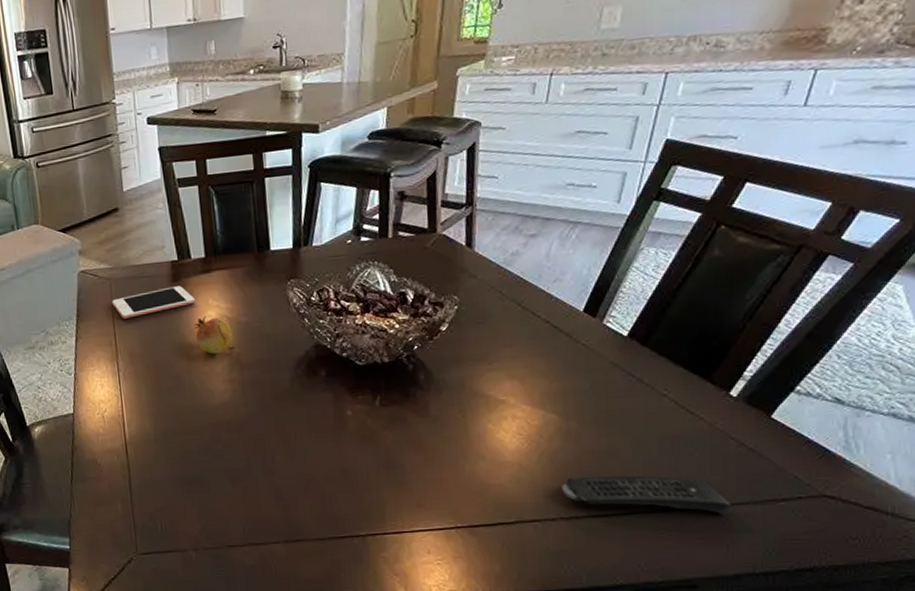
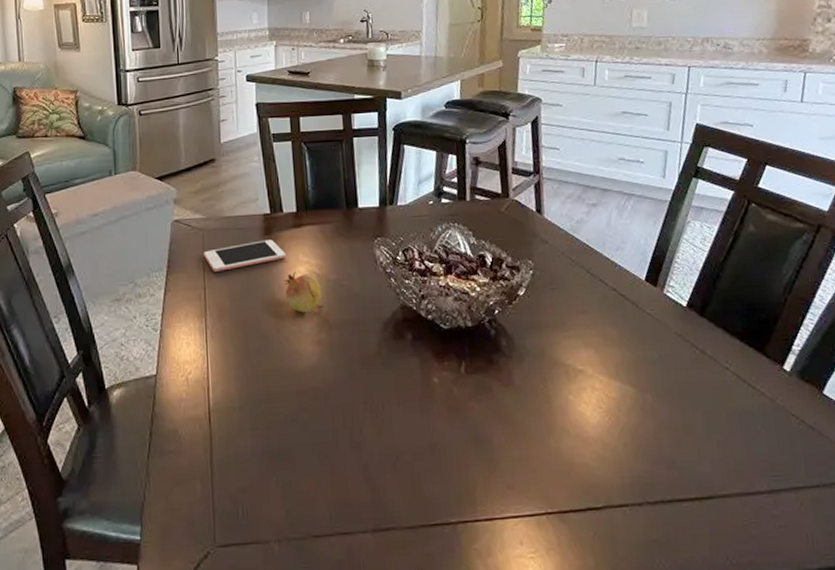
remote control: present [562,475,732,515] -> none [644,454,805,499]

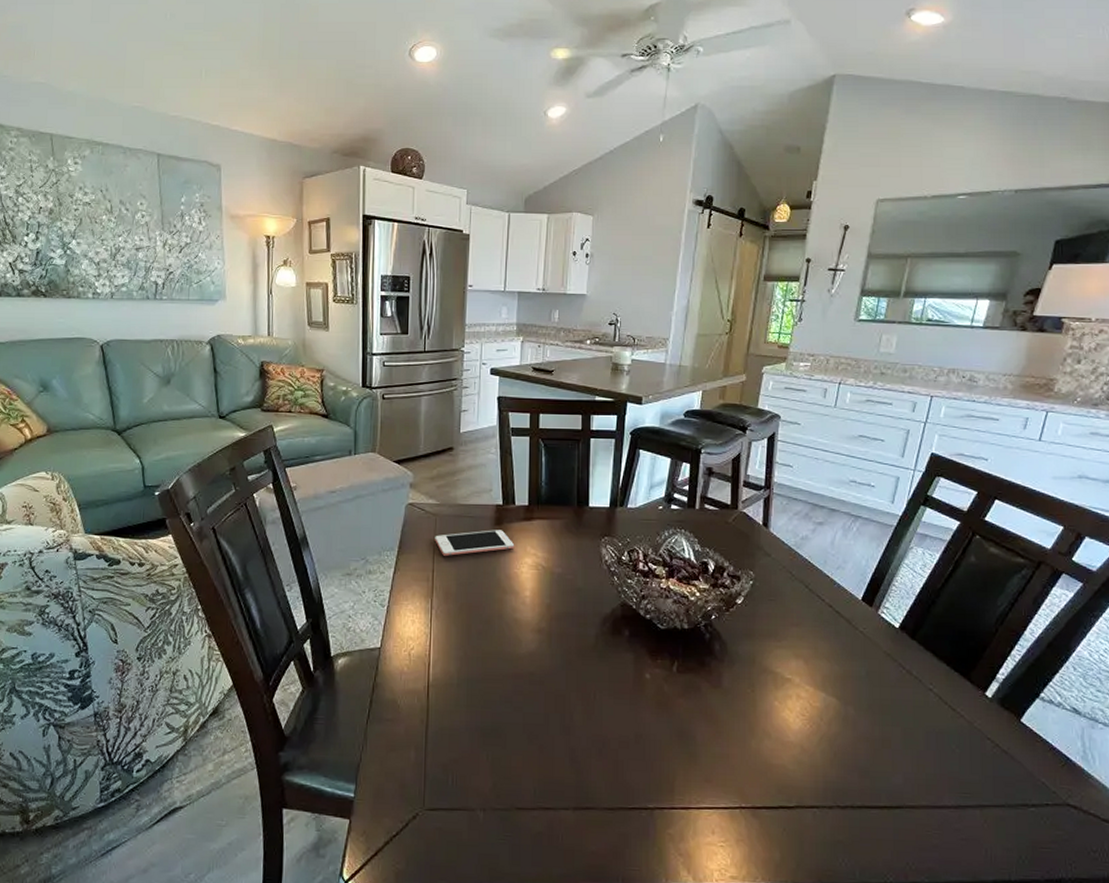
fruit: present [284,271,324,313] -> none [510,562,547,602]

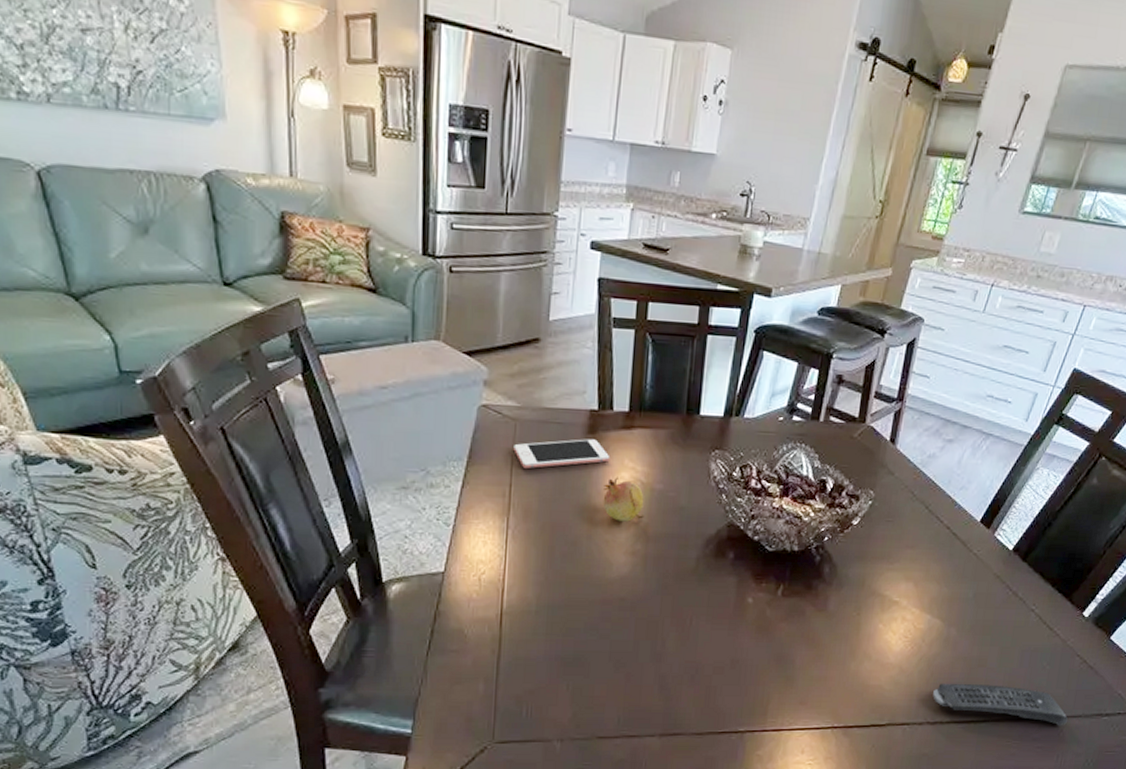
fruit: none [510,562,547,602] -> present [602,477,645,522]
remote control: none [839,764,990,816] -> present [933,683,1068,726]

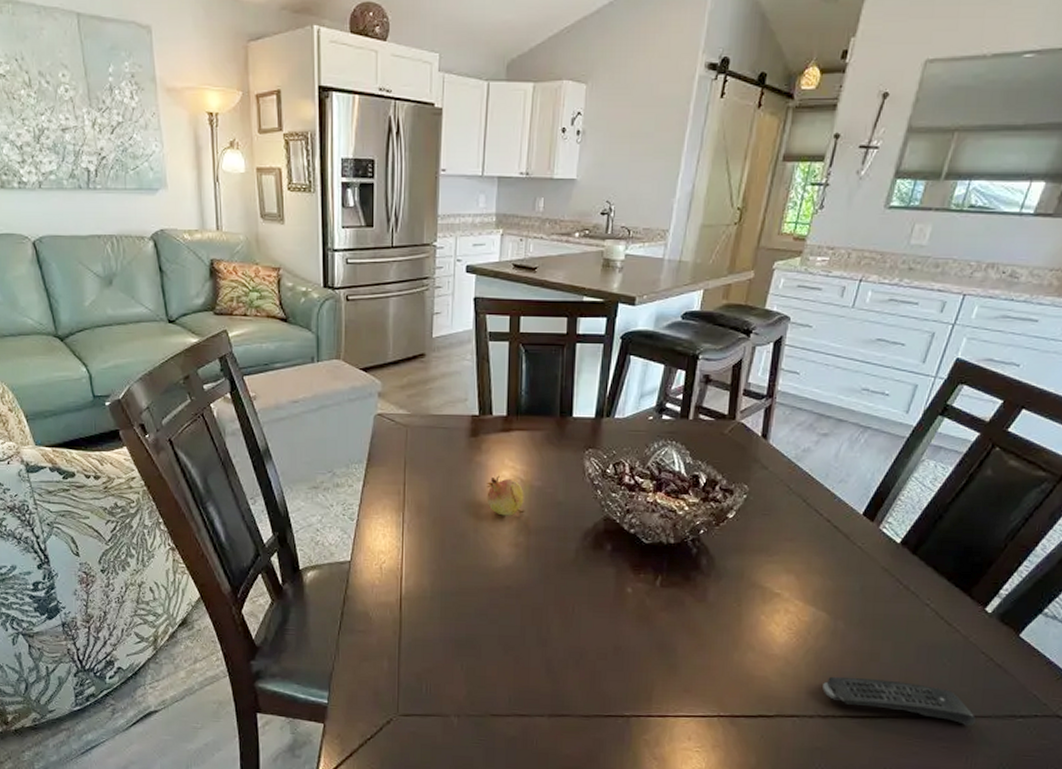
cell phone: present [513,439,610,468] -> none [406,441,492,469]

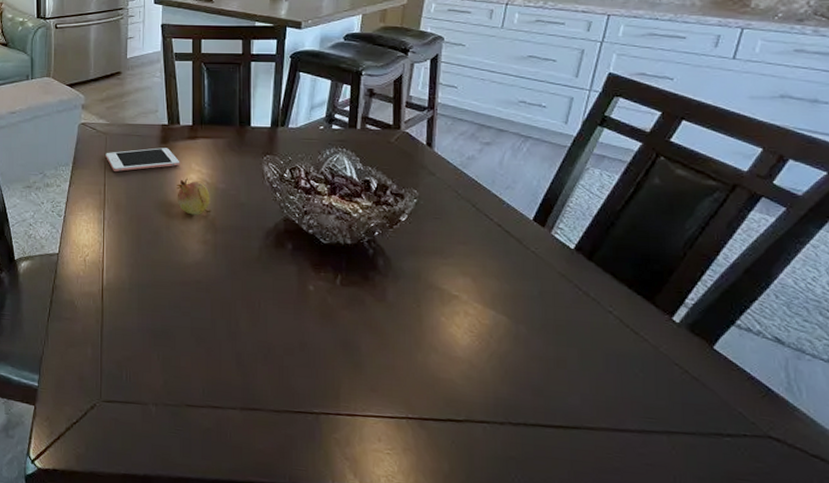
cell phone: none [406,441,492,469] -> present [106,148,180,172]
remote control: present [823,676,975,726] -> none [511,382,678,443]

